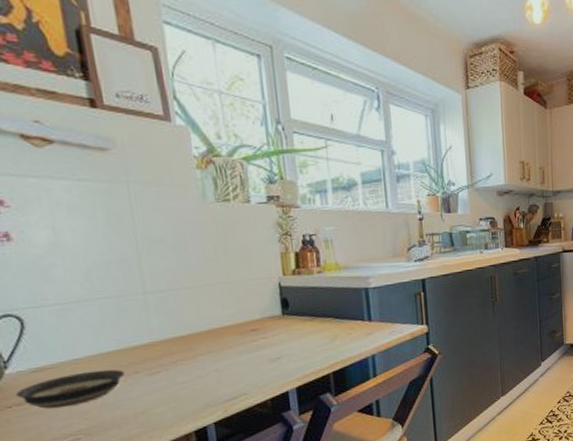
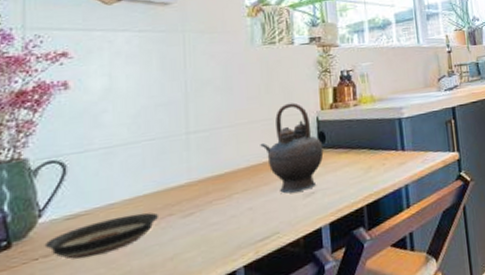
teapot: none [221,266,288,358] -> present [260,102,324,194]

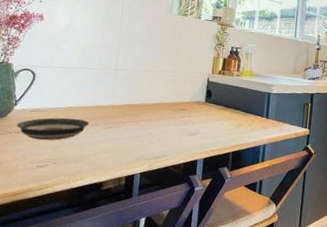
teapot: present [260,102,324,194] -> none [164,63,209,130]

